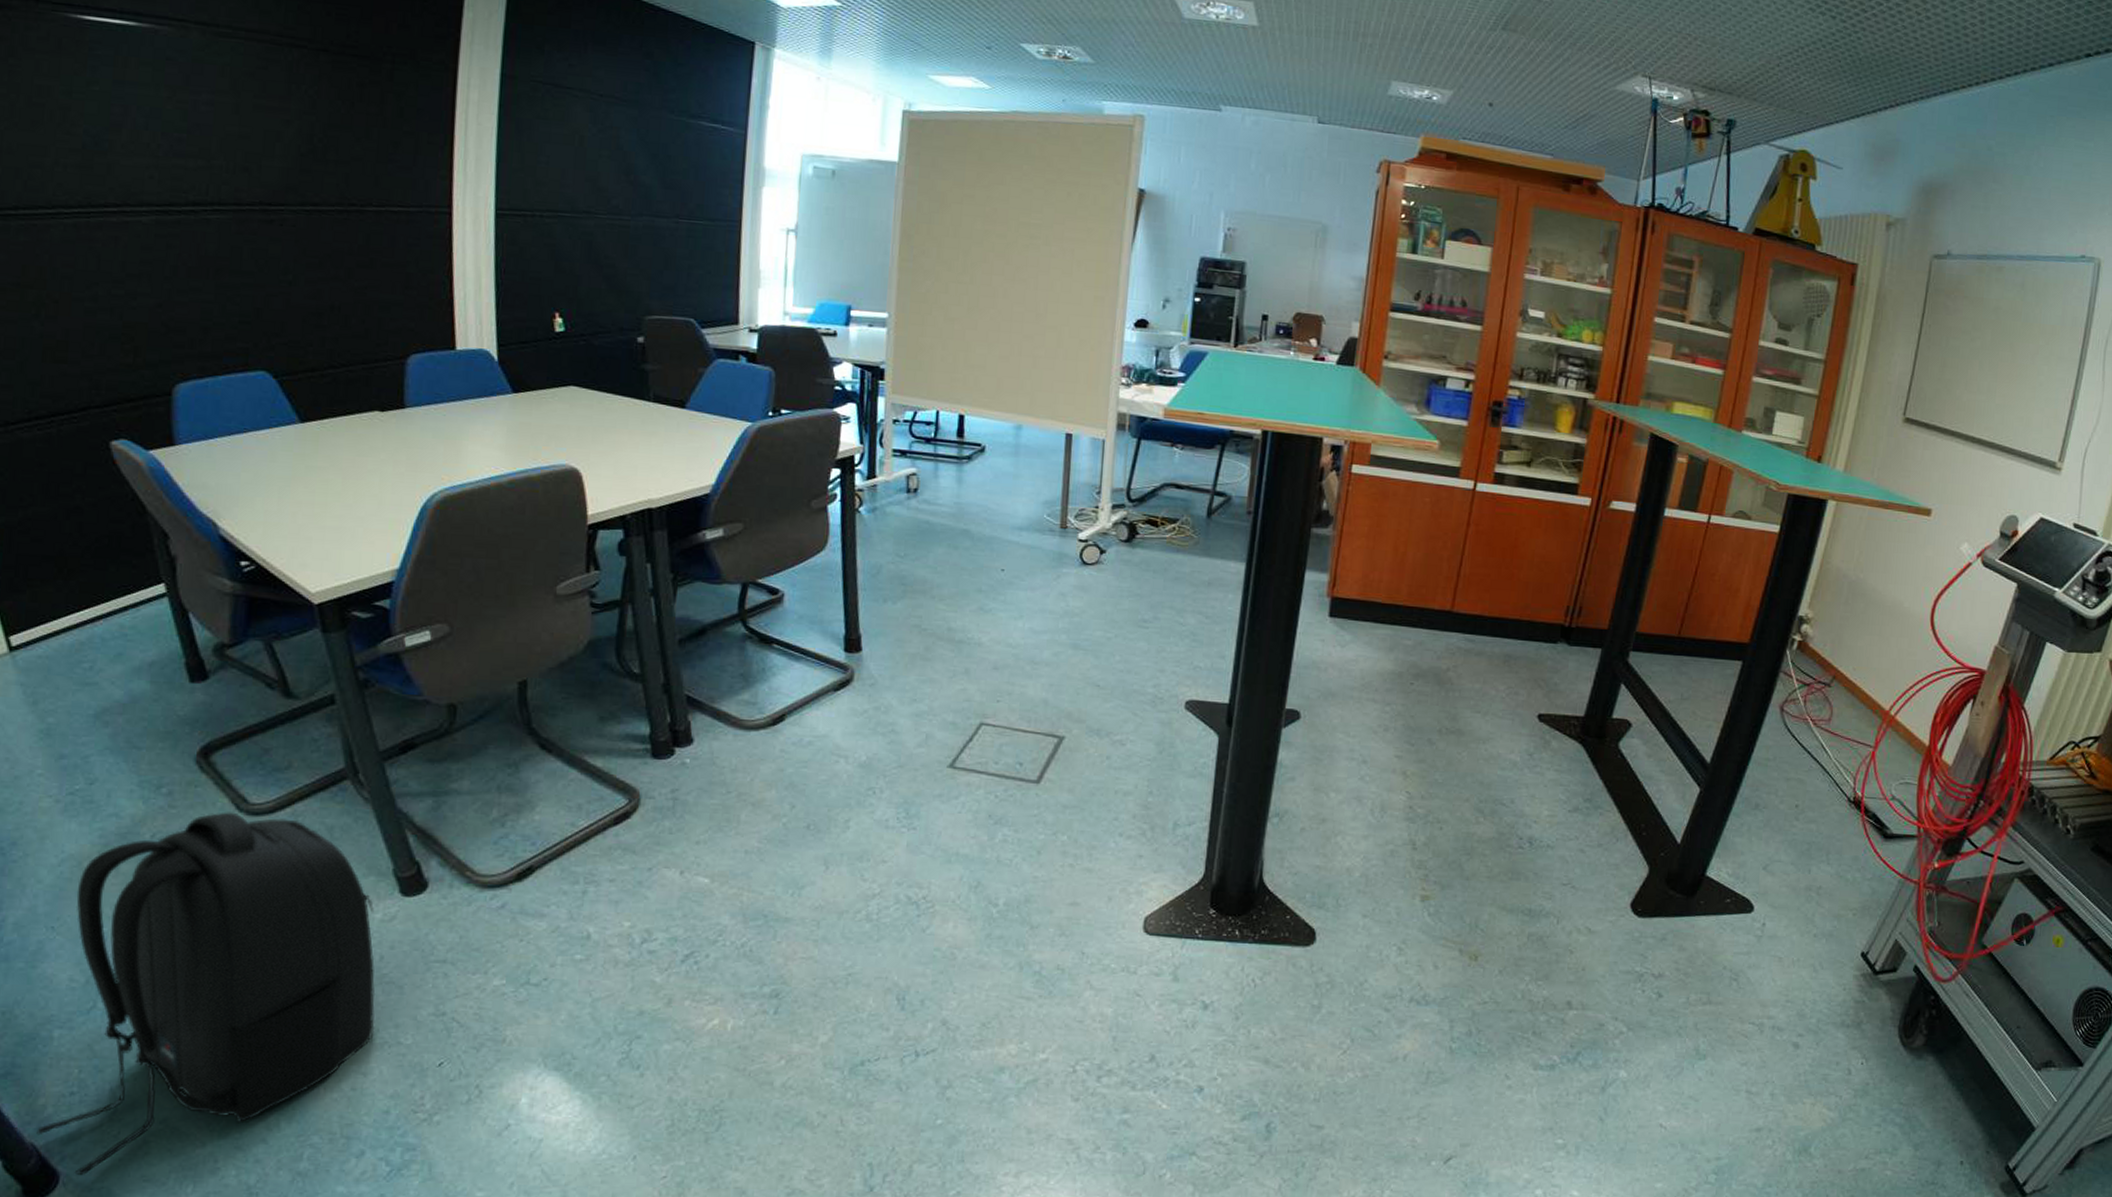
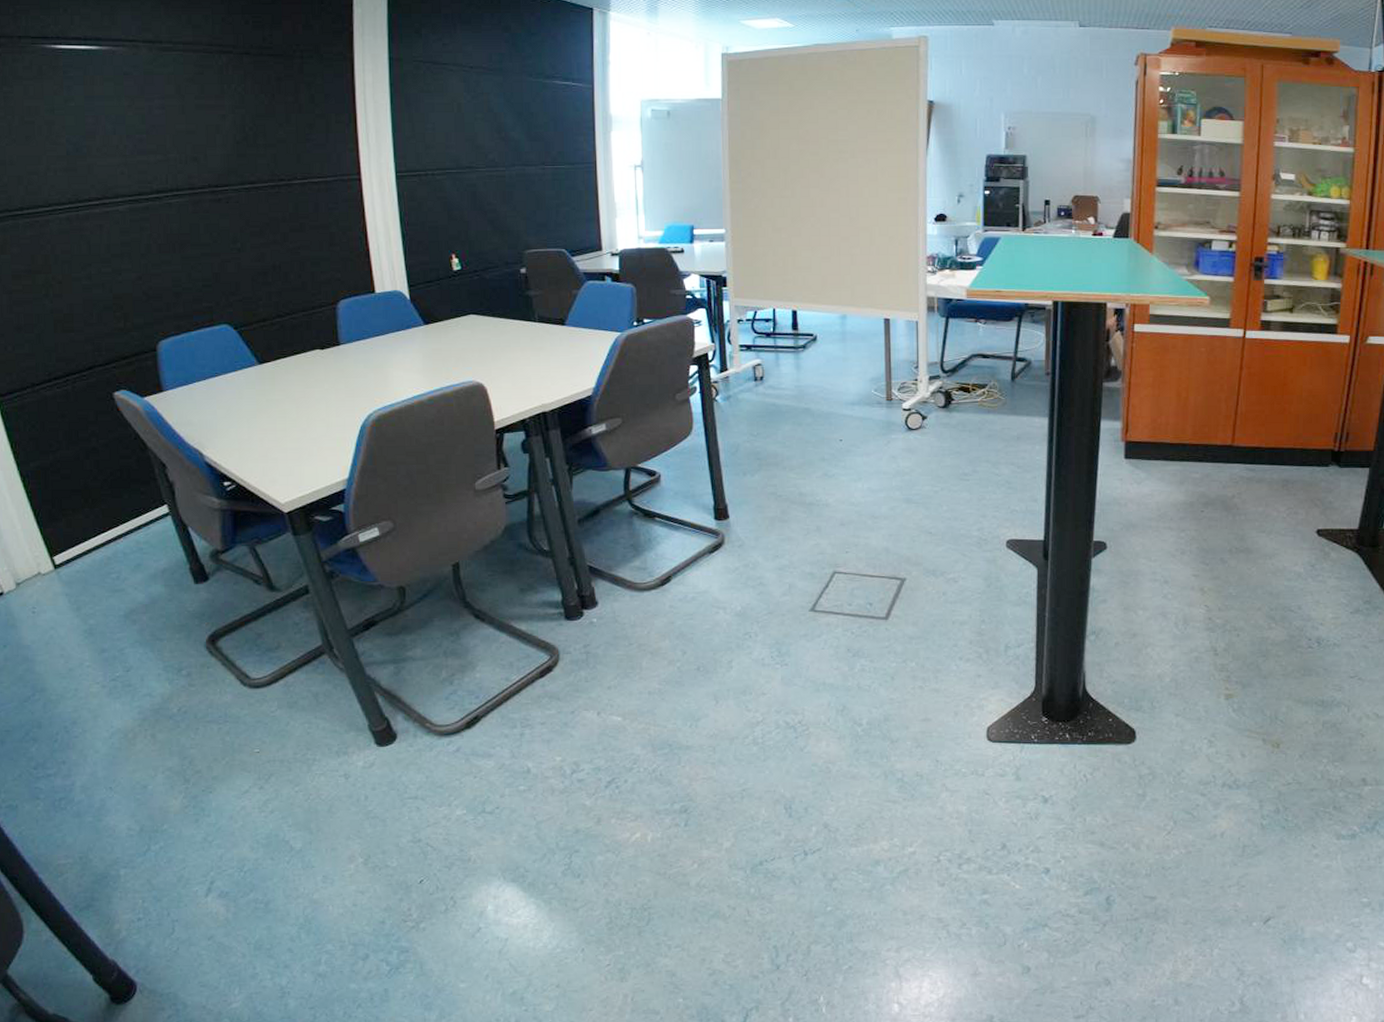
backpack: present [36,812,376,1175] -> none [115,686,367,984]

